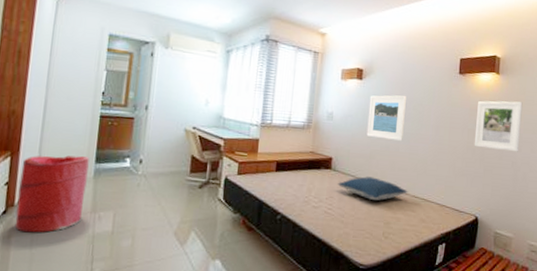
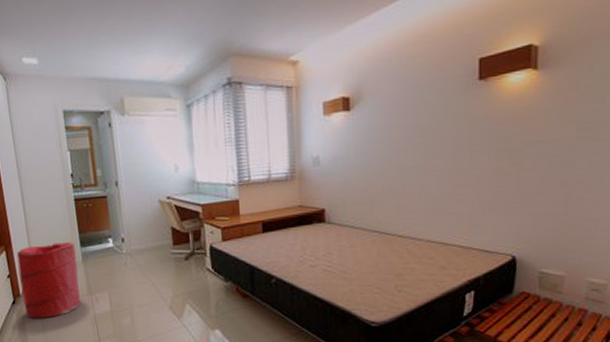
pillow: present [337,176,408,201] -> none [334,225,422,252]
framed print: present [366,95,406,141] -> none [362,120,409,179]
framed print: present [474,101,523,152] -> none [505,102,575,171]

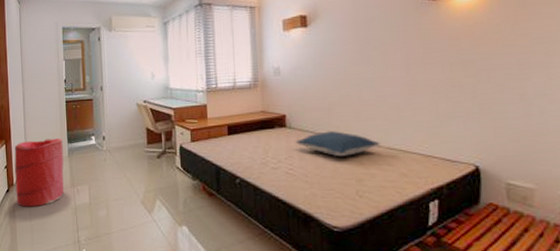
pillow: none [334,225,422,252] -> present [295,131,381,157]

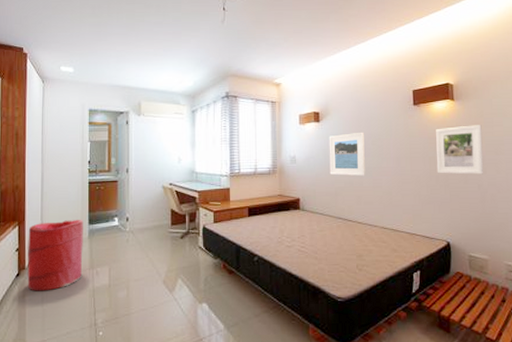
pillow: present [295,131,381,157] -> none [307,213,377,236]
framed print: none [318,35,365,88] -> present [329,132,365,176]
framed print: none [459,18,528,83] -> present [436,125,484,175]

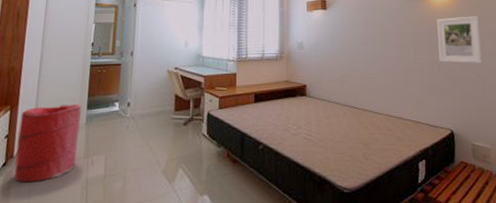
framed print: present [329,132,365,176] -> none [335,20,371,63]

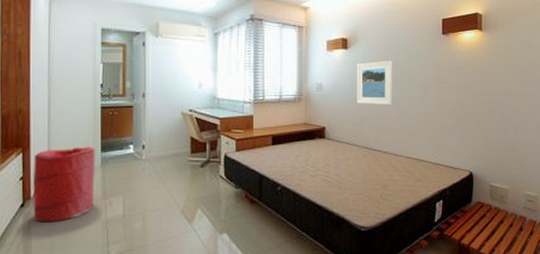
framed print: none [335,20,371,63] -> present [356,60,392,105]
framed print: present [437,16,483,64] -> none [462,56,508,106]

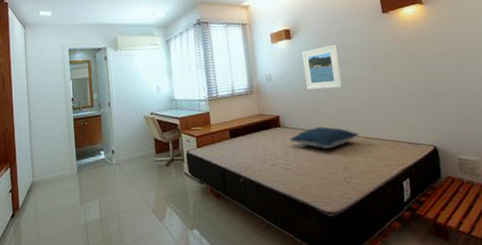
laundry hamper: present [33,147,95,223] -> none [19,156,73,231]
pillow: none [332,142,402,165] -> present [289,126,360,149]

